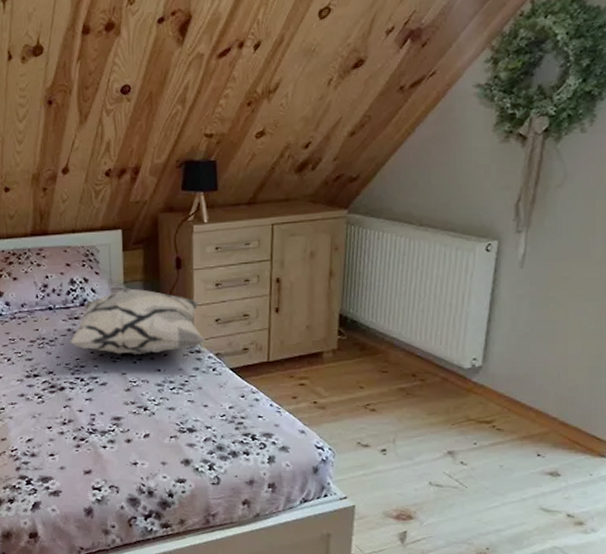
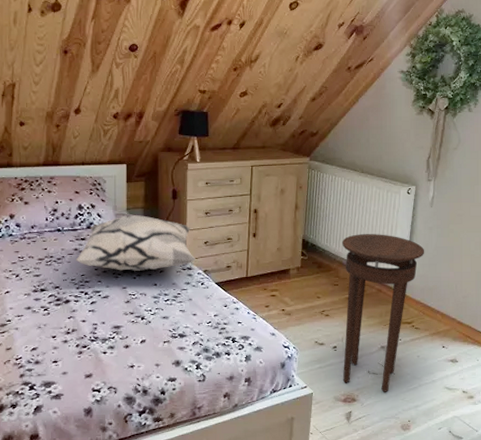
stool: none [393,305,512,510] -> present [342,234,425,392]

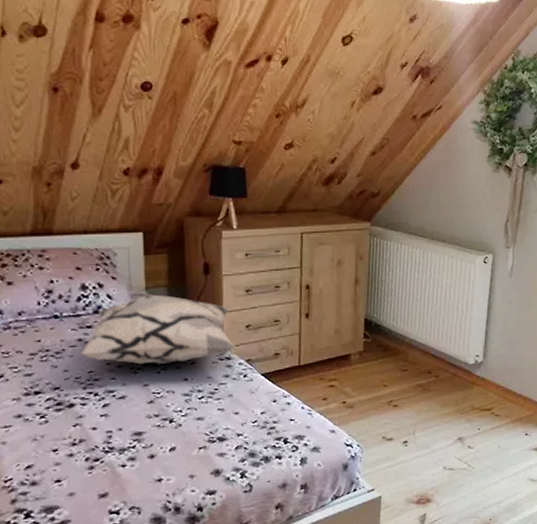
stool: present [342,234,425,392] -> none [411,310,505,489]

